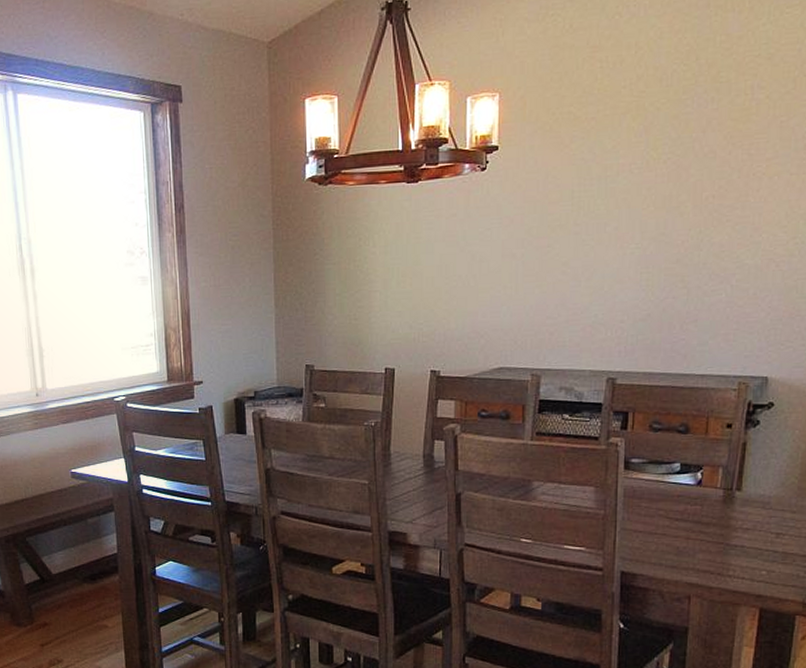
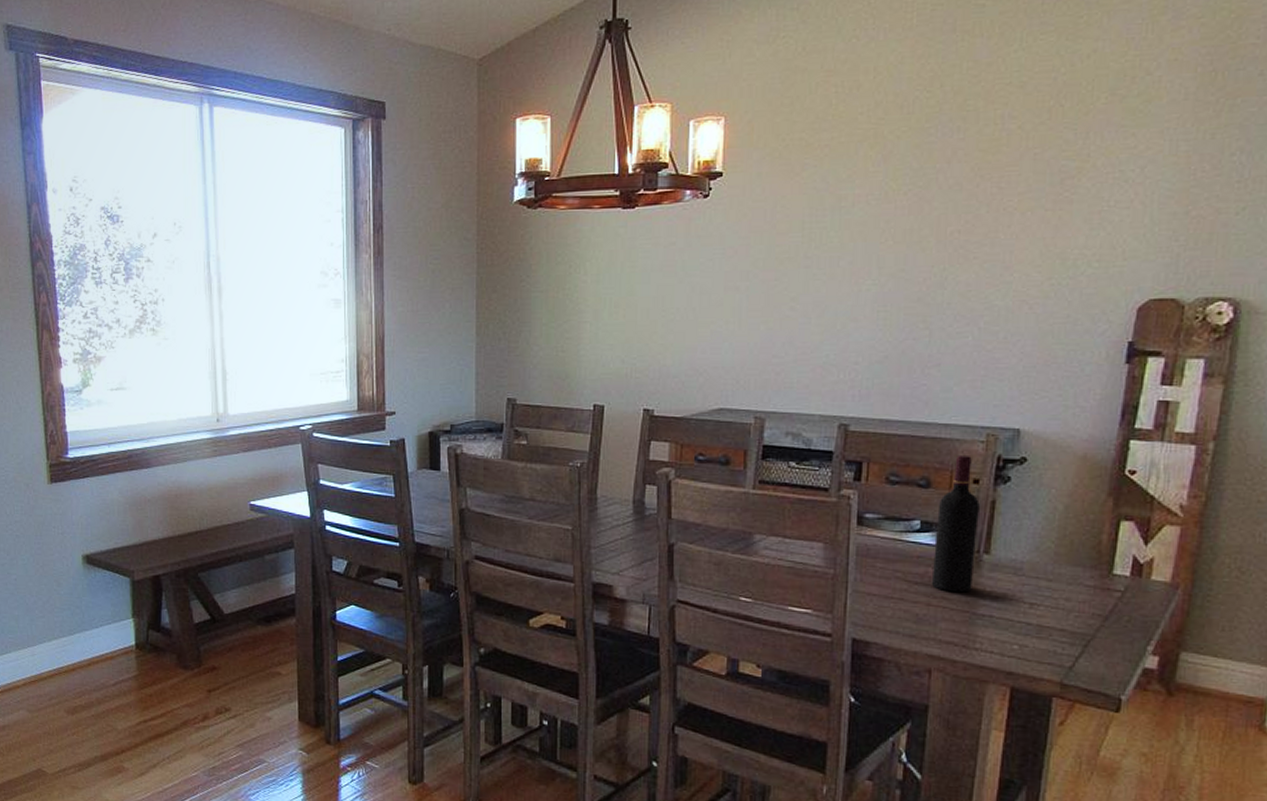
wine bottle: none [690,403,732,526] -> present [931,456,980,593]

